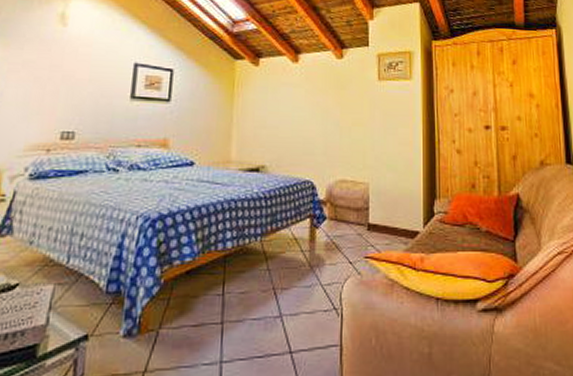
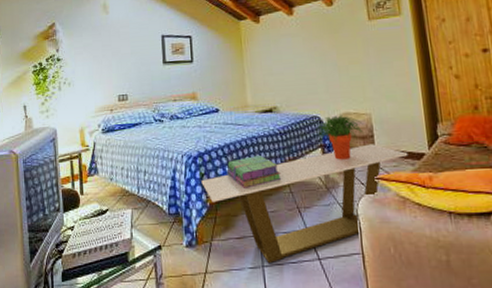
coffee table: none [157,217,402,359] -> present [201,144,408,264]
stack of books: none [192,221,260,262] -> present [226,154,282,188]
potted plant: none [307,182,359,234] -> present [316,115,363,160]

